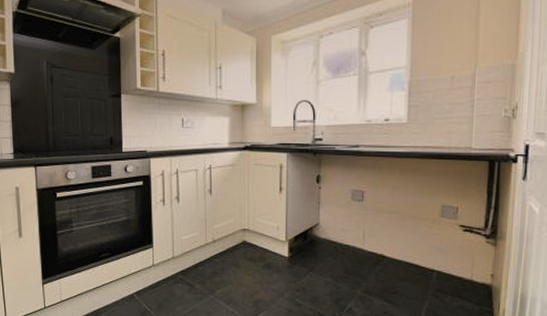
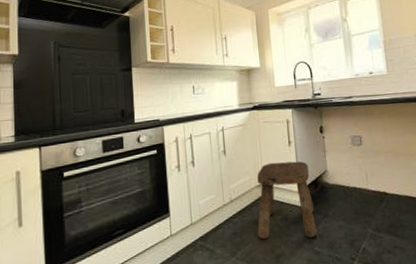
stool: none [238,208,301,289] -> present [257,161,317,239]

